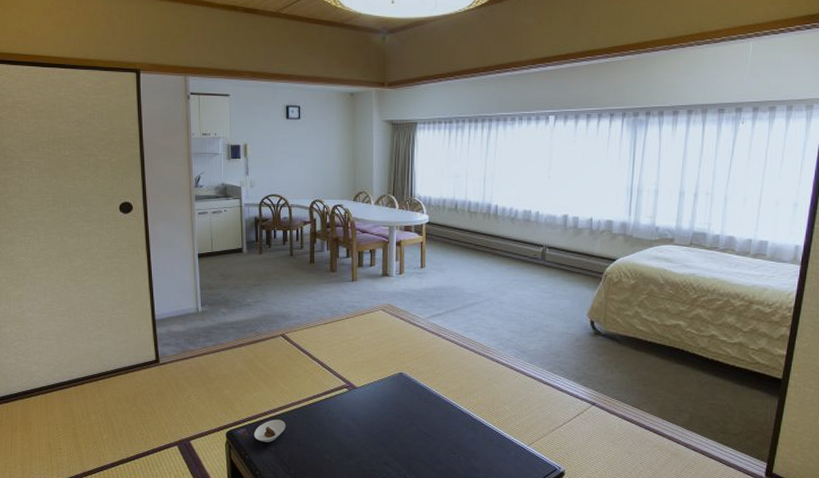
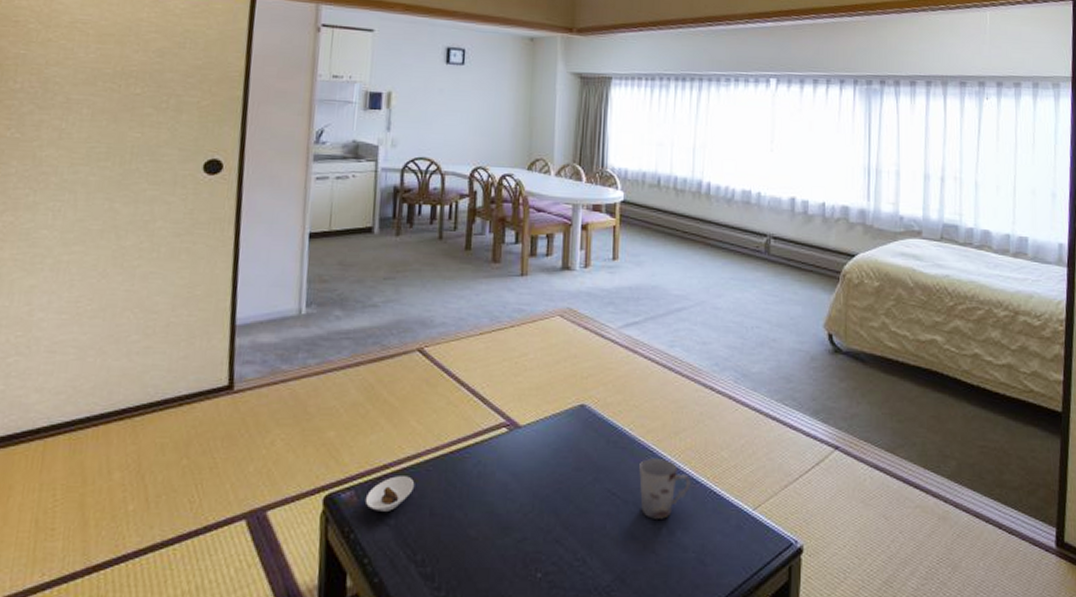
cup: none [443,410,481,451] -> present [639,459,691,519]

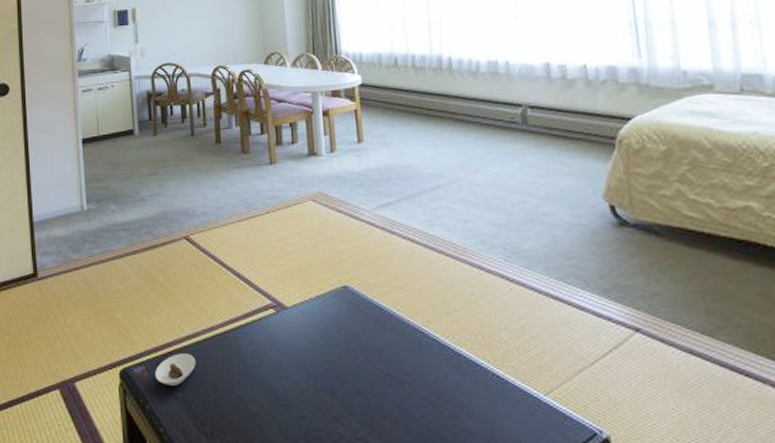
cup: present [639,459,691,519] -> none [411,340,470,402]

